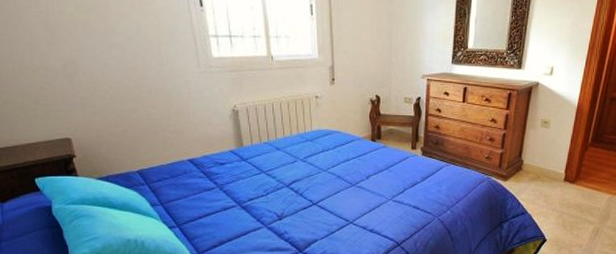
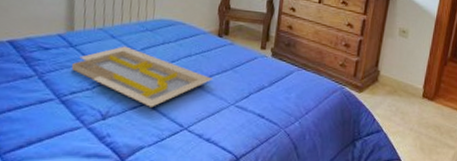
serving tray: none [247,156,370,207] -> present [72,46,212,107]

